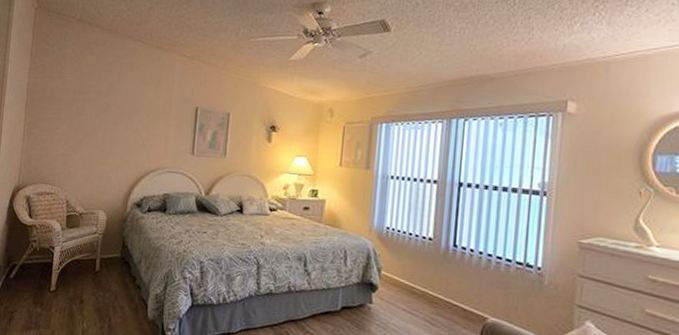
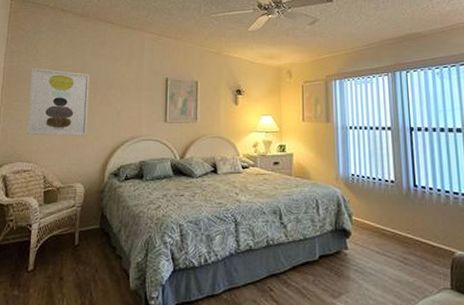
wall art: none [51,85,116,163] -> present [27,67,90,136]

